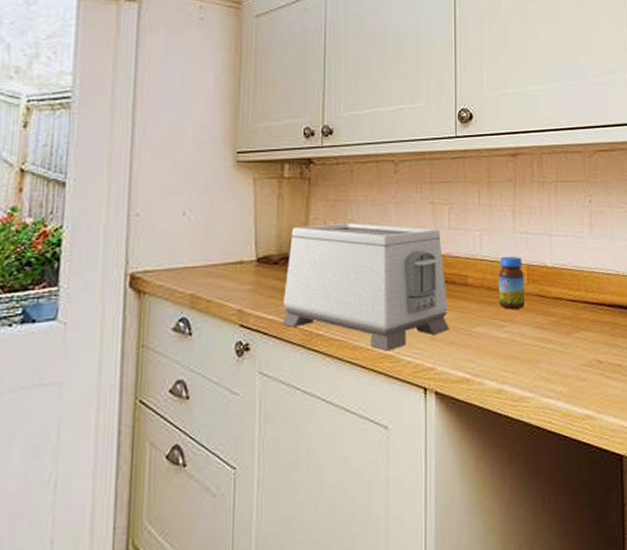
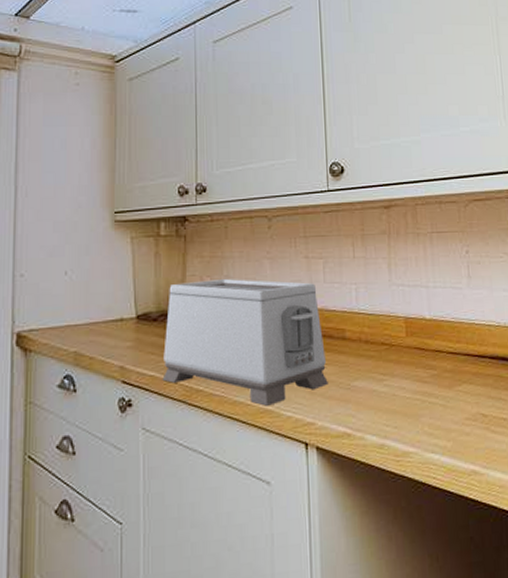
jar: present [499,256,525,309] -> none [376,308,404,363]

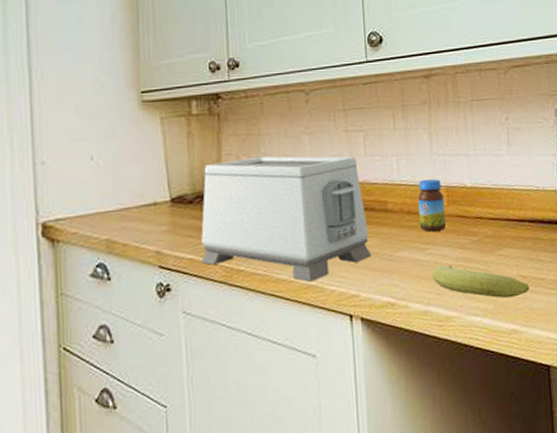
jar: none [376,308,404,363] -> present [418,178,446,232]
fruit: none [389,397,490,437] -> present [432,265,529,298]

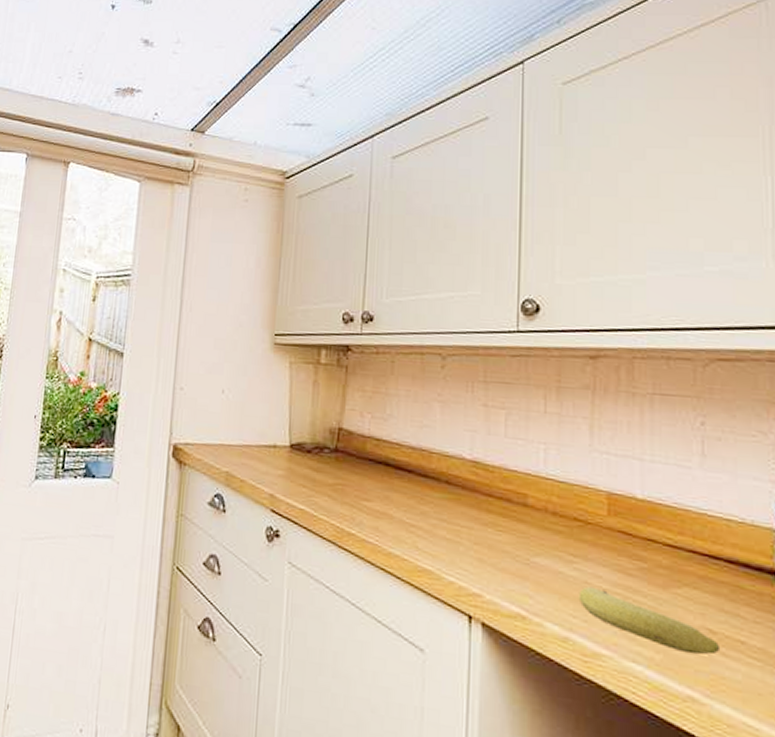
toaster: present [201,156,371,282] -> none [312,416,502,566]
jar: present [418,178,446,232] -> none [568,478,603,545]

